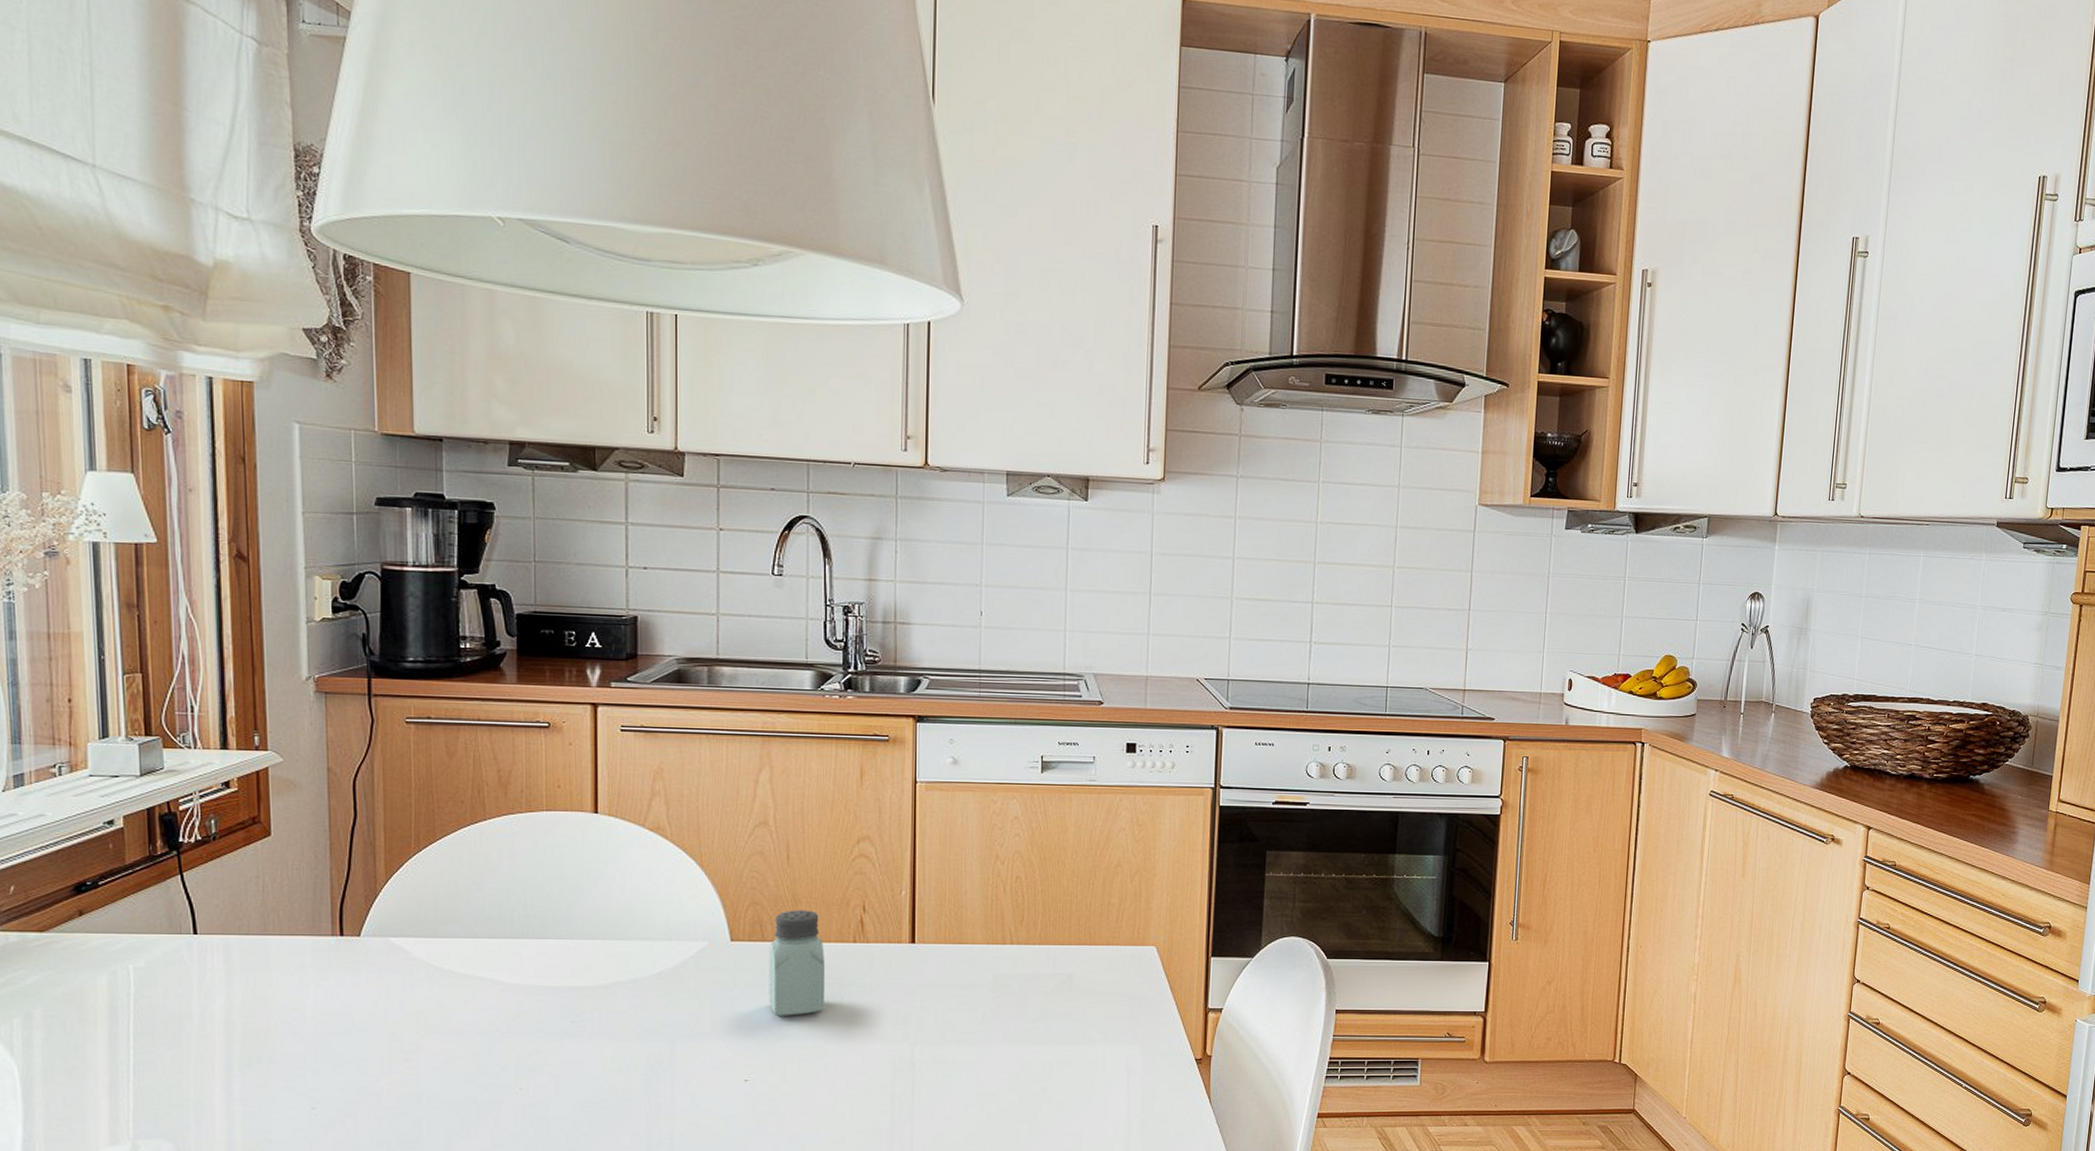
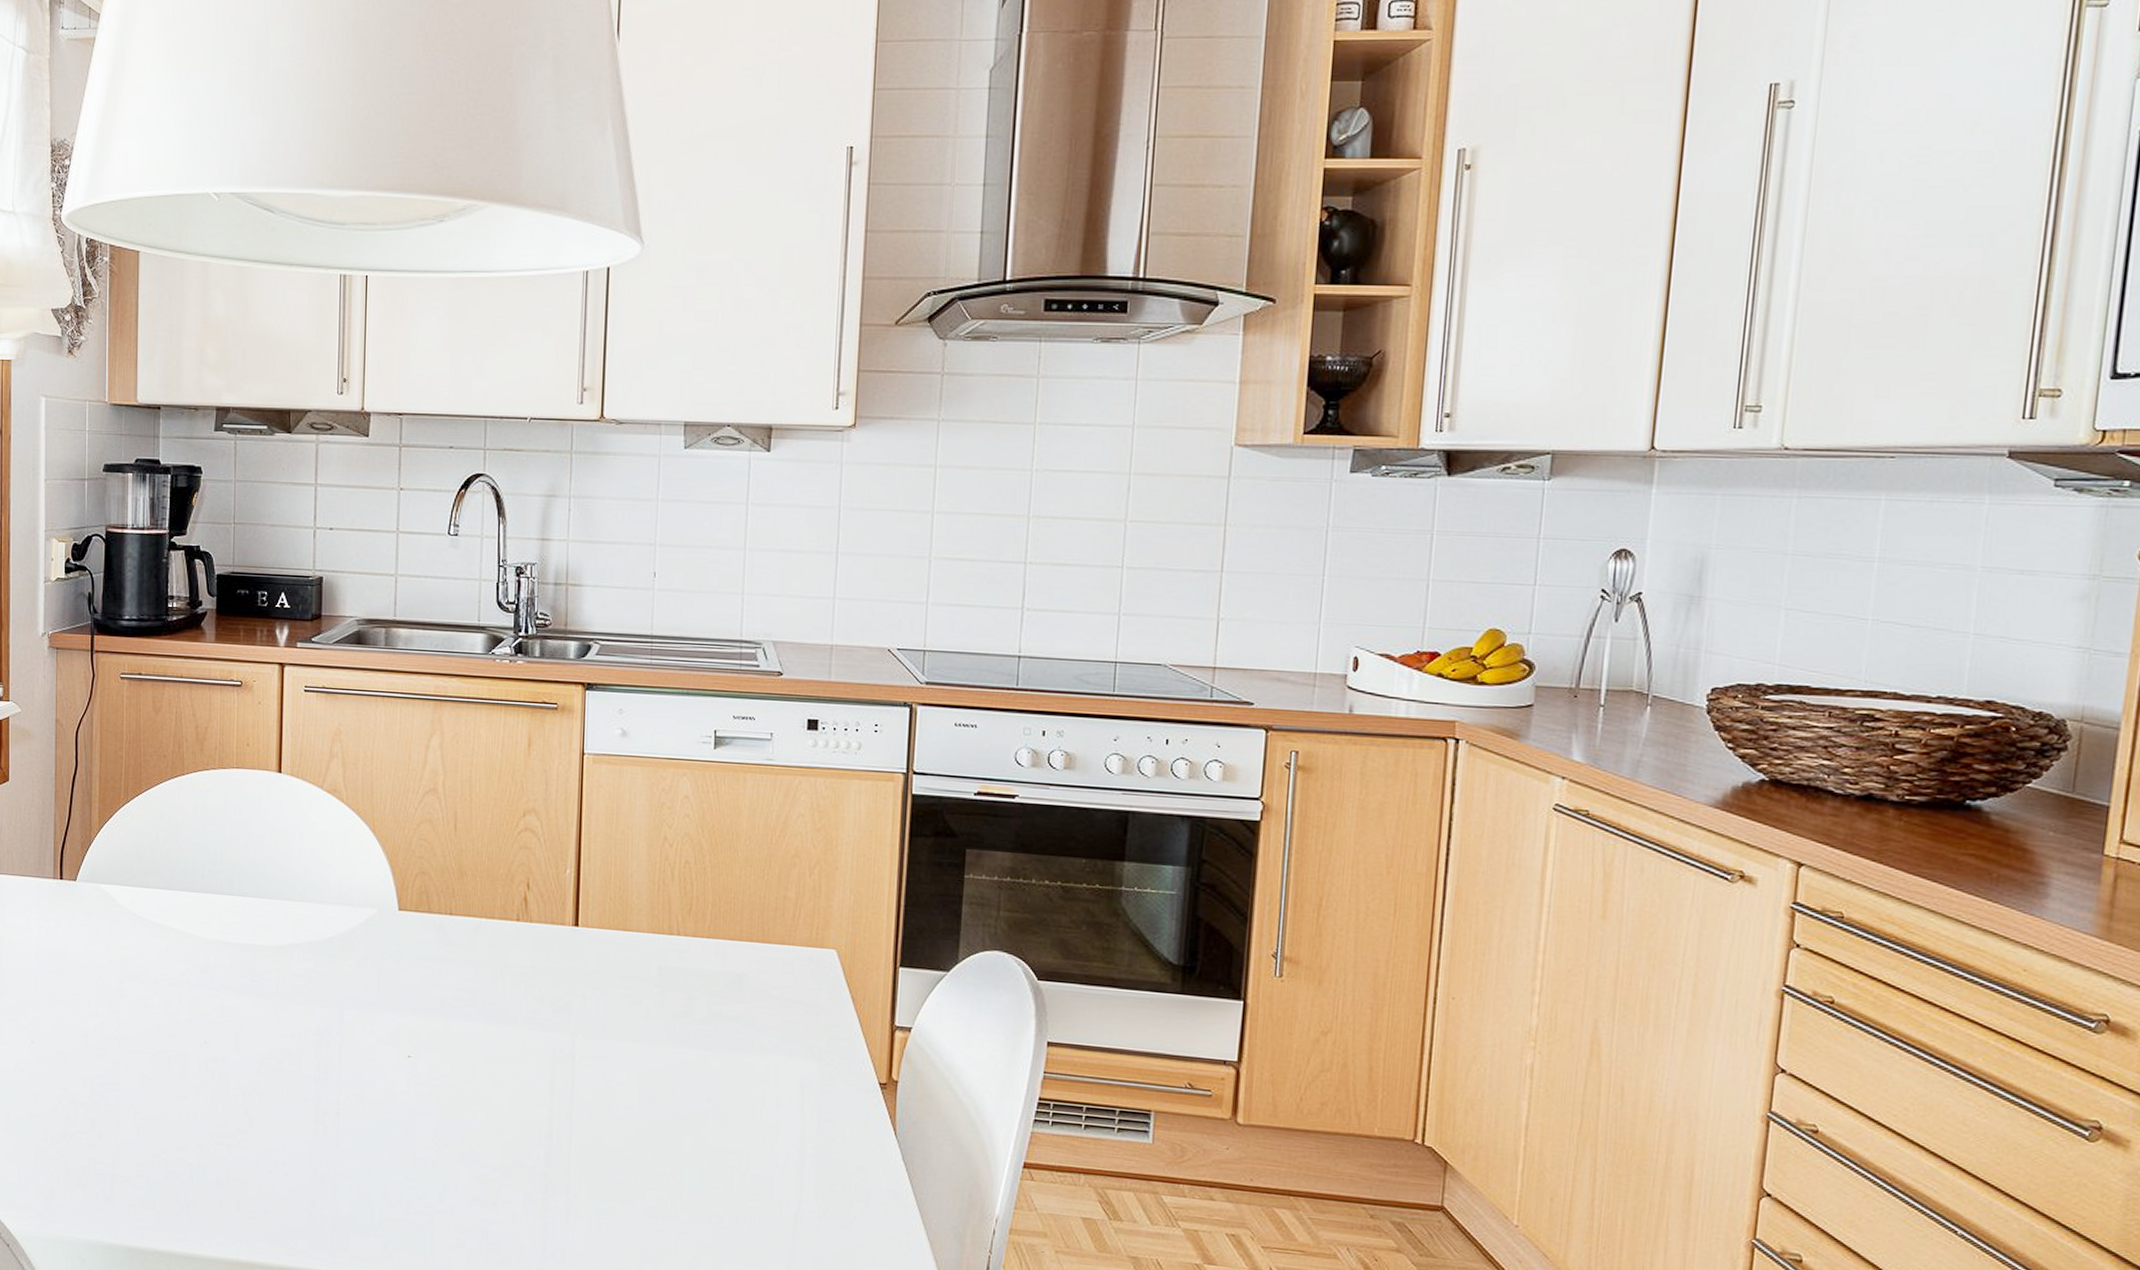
saltshaker: present [769,910,826,1016] -> none [433,882,489,994]

